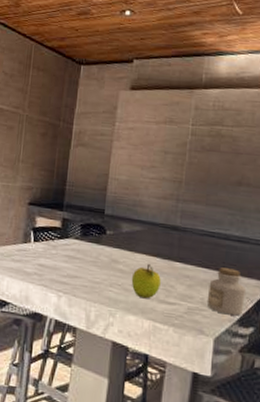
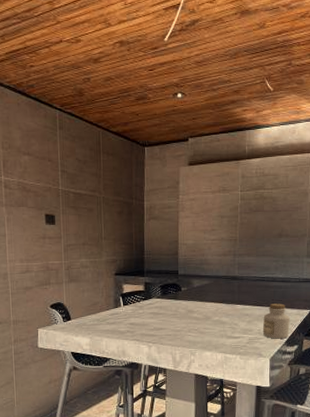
fruit: present [131,263,161,299] -> none [205,309,227,337]

